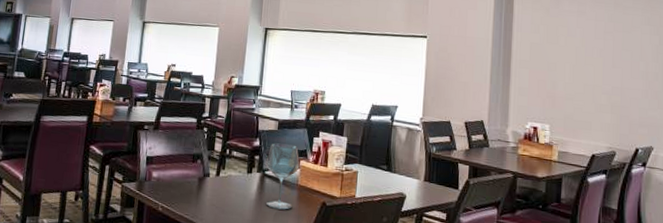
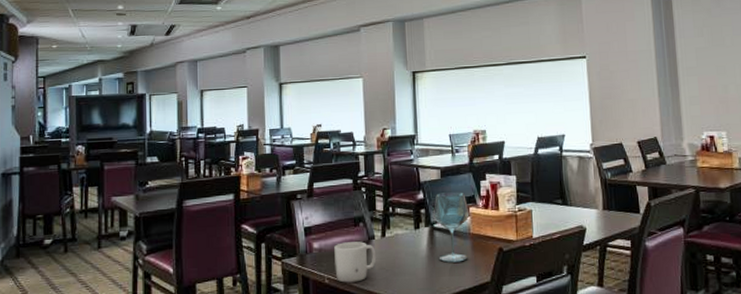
mug: none [169,175,209,214] -> present [334,241,377,283]

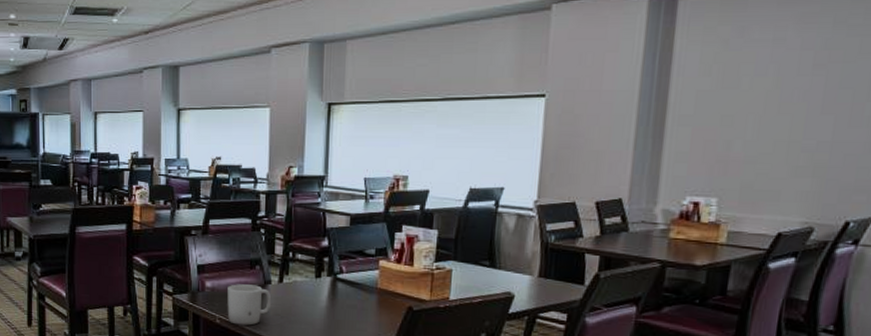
wine glass: present [433,192,470,263] -> none [337,241,379,317]

